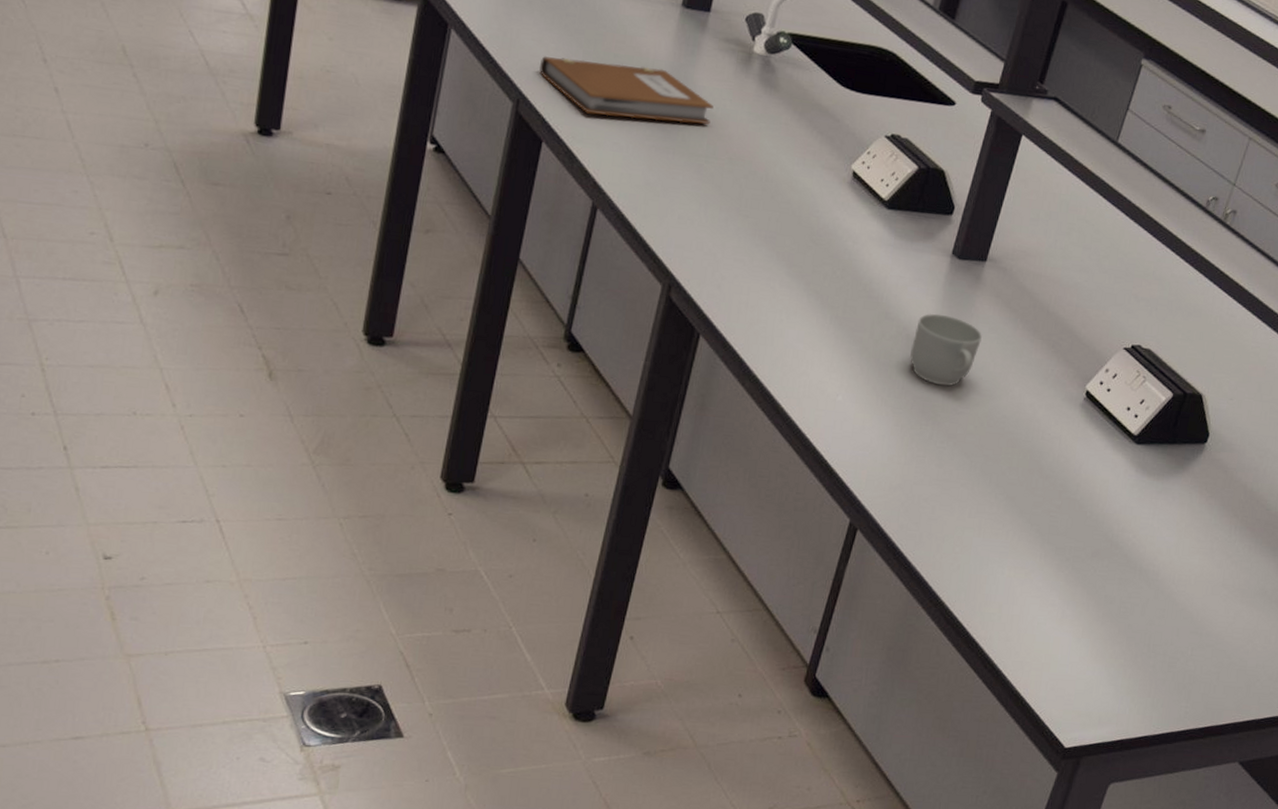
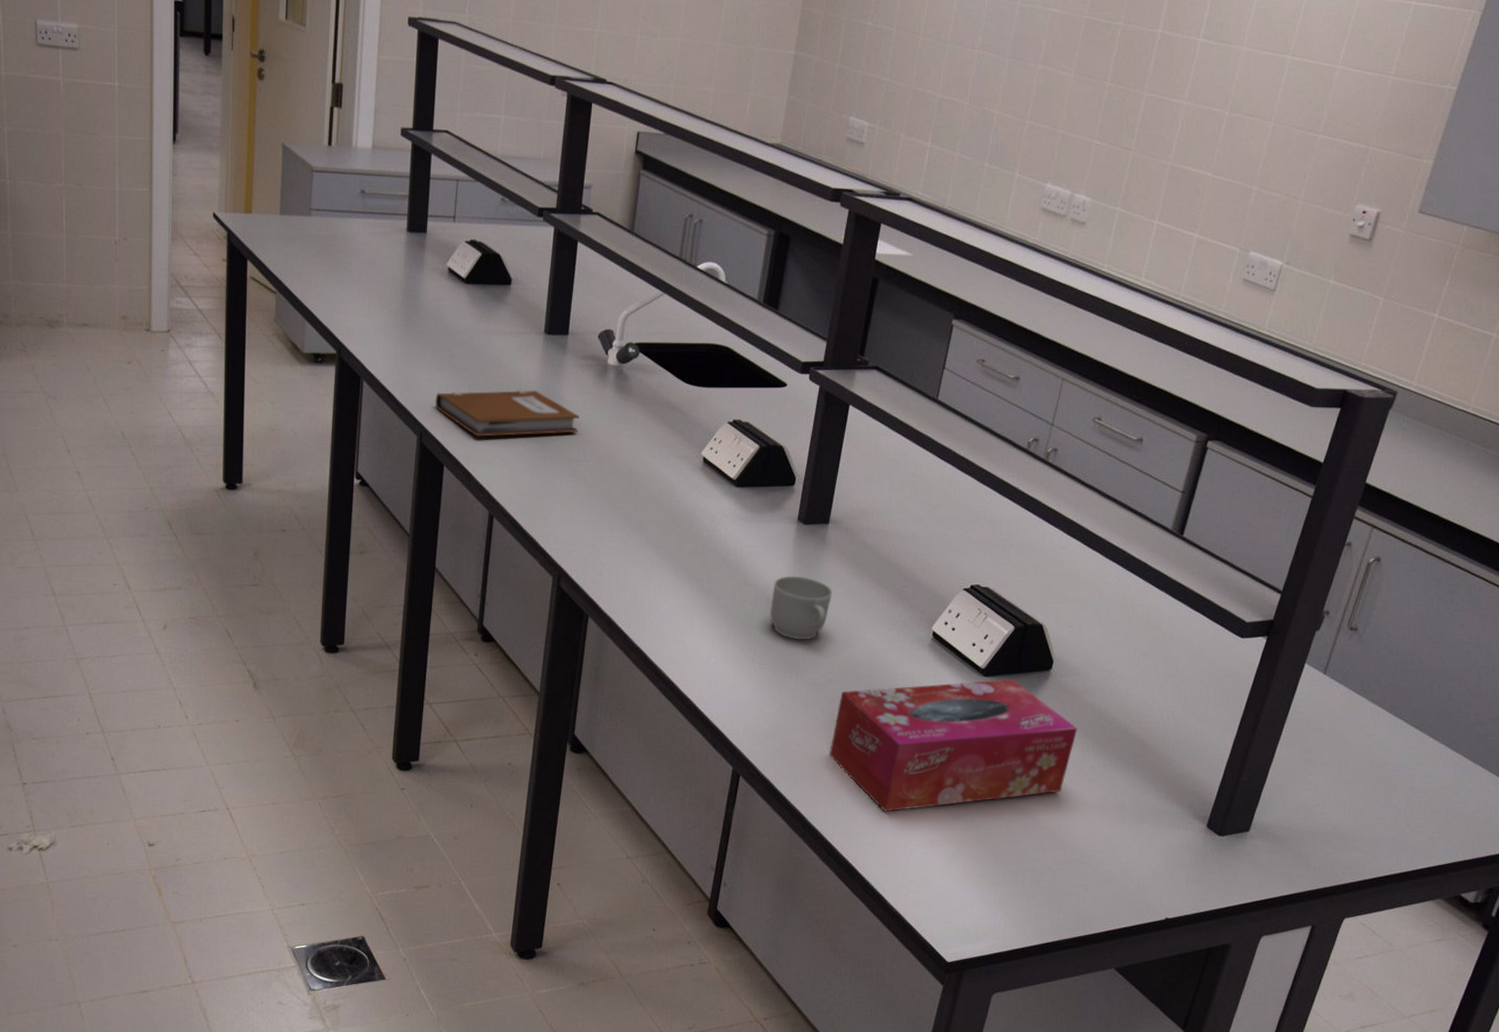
tissue box: none [960,446,1227,581] -> present [830,679,1078,812]

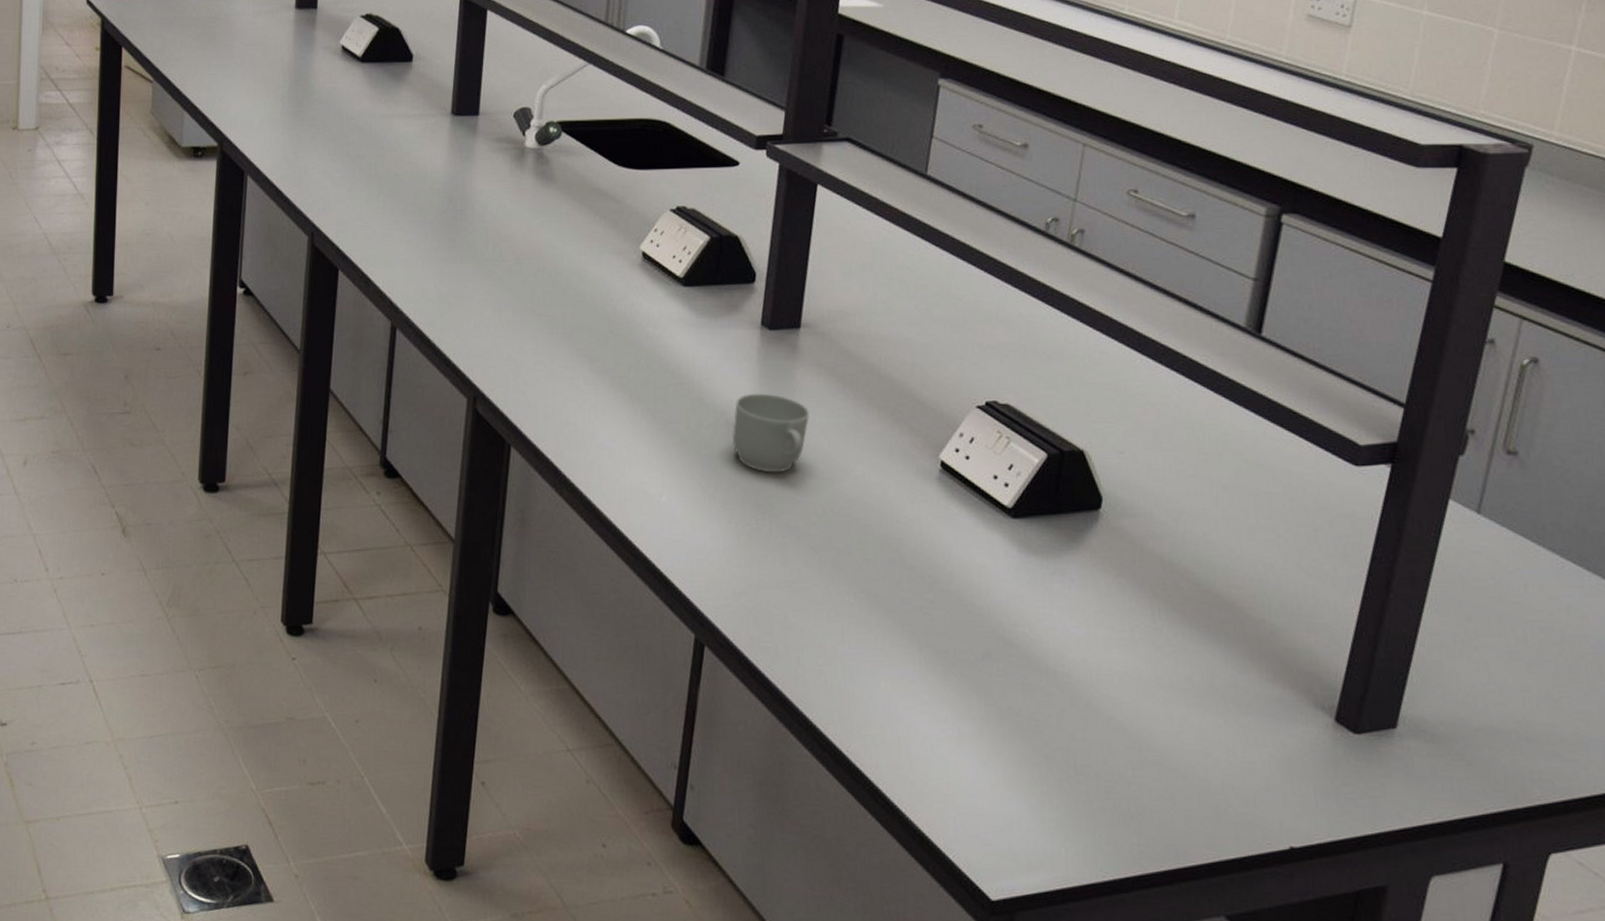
notebook: present [435,390,579,437] -> none [329,179,494,235]
tissue box: present [830,679,1078,812] -> none [817,521,1143,695]

